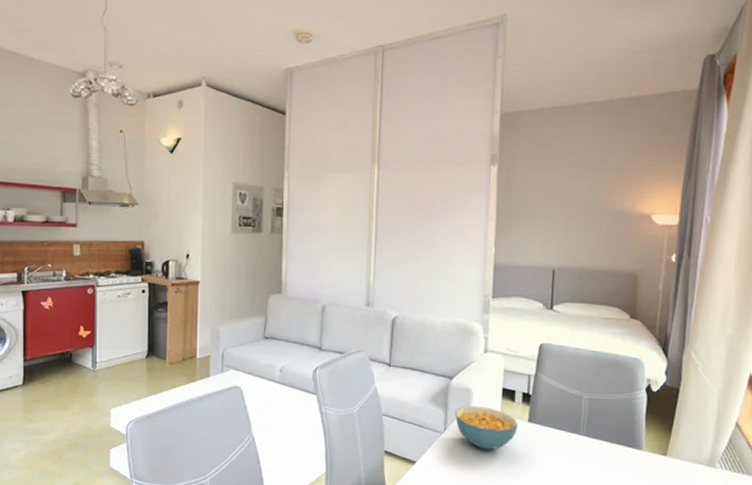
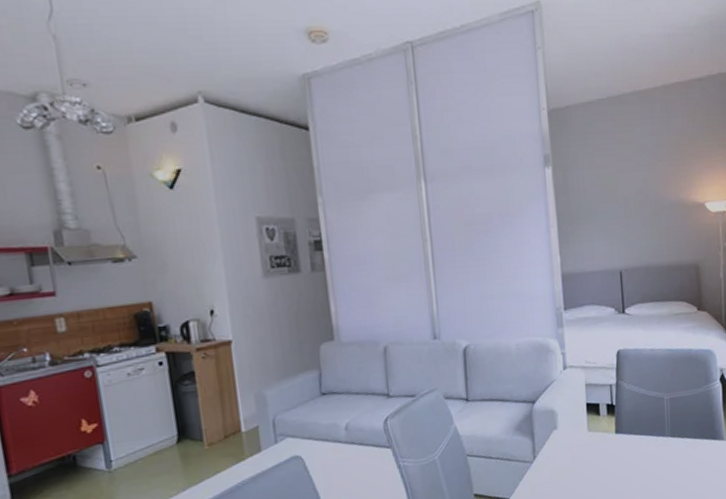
cereal bowl: present [455,405,519,450] -> none [542,426,607,472]

